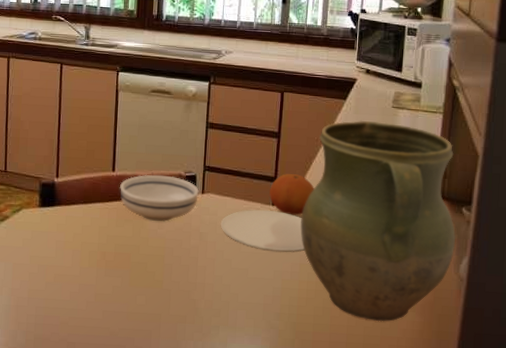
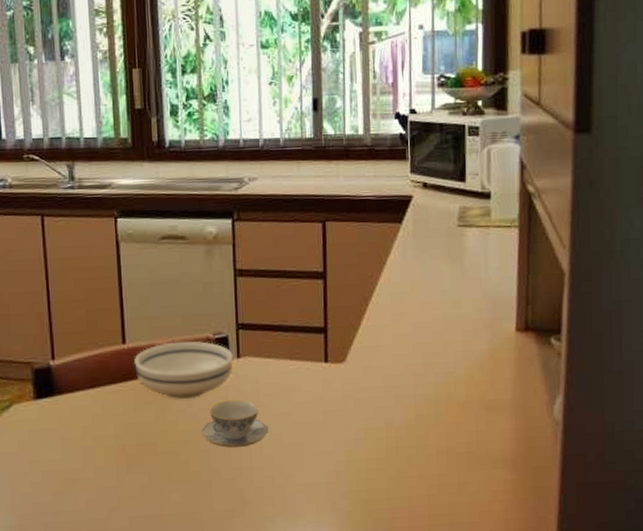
teacup: none [167,226,222,267] -> present [201,399,269,448]
plate: present [220,209,305,253] -> none [264,368,369,419]
fruit: present [269,174,315,215] -> none [320,321,374,371]
ceramic jug: present [300,120,456,322] -> none [361,245,547,486]

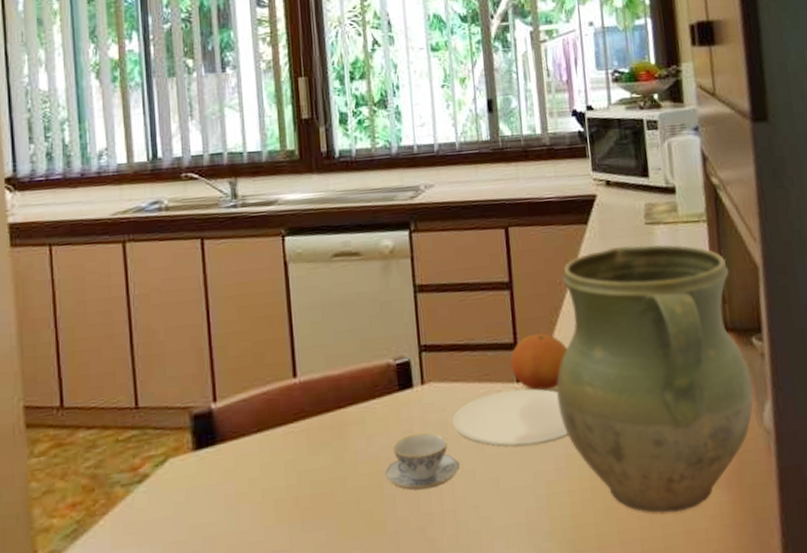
bowl: present [134,341,234,399] -> none [307,368,417,438]
plate: none [264,368,369,419] -> present [452,389,568,448]
fruit: none [320,321,374,371] -> present [510,333,568,390]
ceramic jug: none [361,245,547,486] -> present [556,244,753,514]

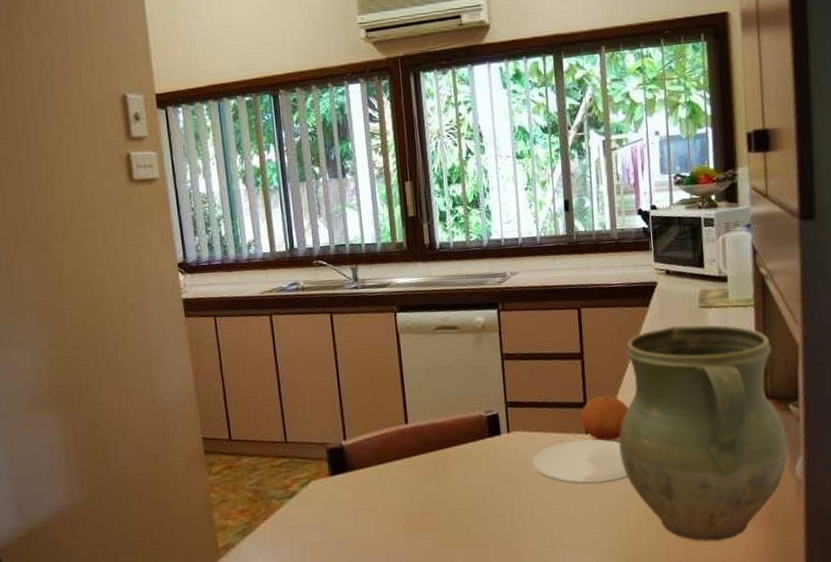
teacup: present [385,432,460,491] -> none [478,469,539,514]

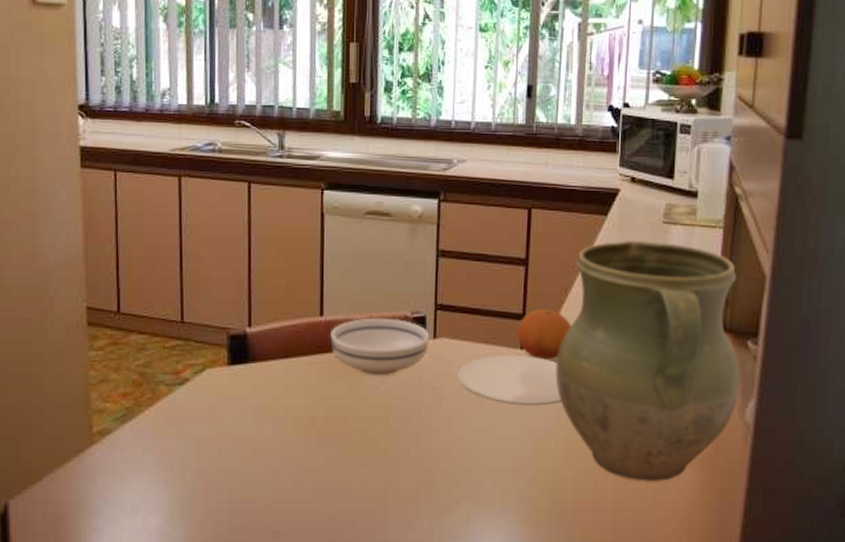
bowl: none [416,419,504,472] -> present [330,317,430,375]

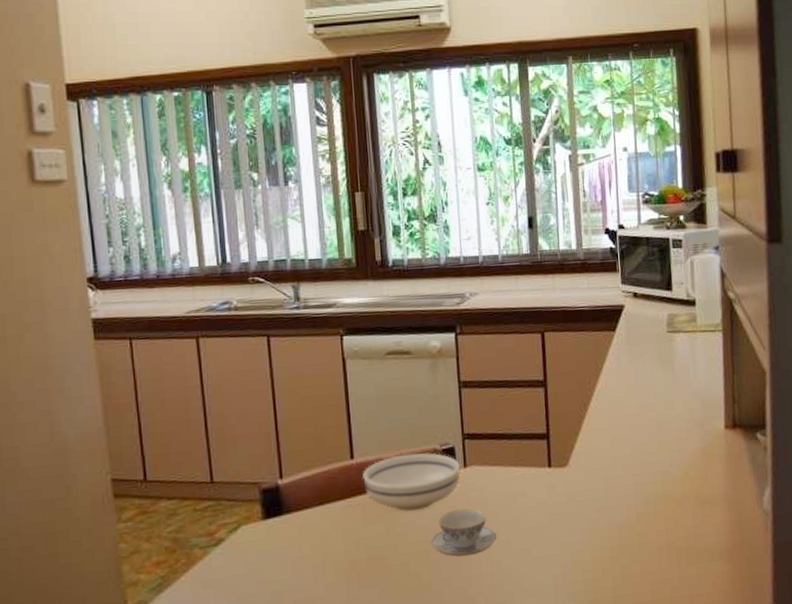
teacup: none [392,379,460,429] -> present [431,508,497,557]
plate: present [457,355,561,406] -> none [491,473,592,522]
fruit: present [517,309,572,360] -> none [543,426,594,474]
ceramic jug: present [555,239,741,482] -> none [583,350,755,580]

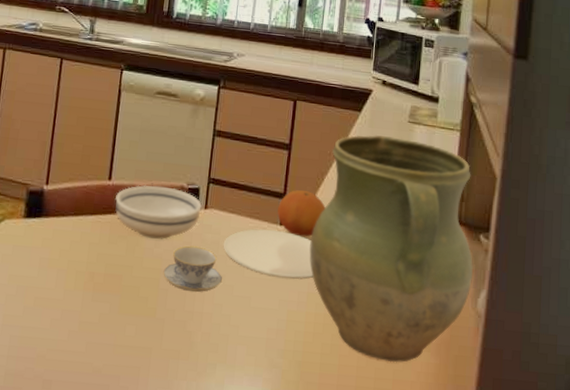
plate: none [491,473,592,522] -> present [223,229,313,280]
fruit: none [543,426,594,474] -> present [277,190,326,237]
ceramic jug: none [583,350,755,580] -> present [309,134,474,363]

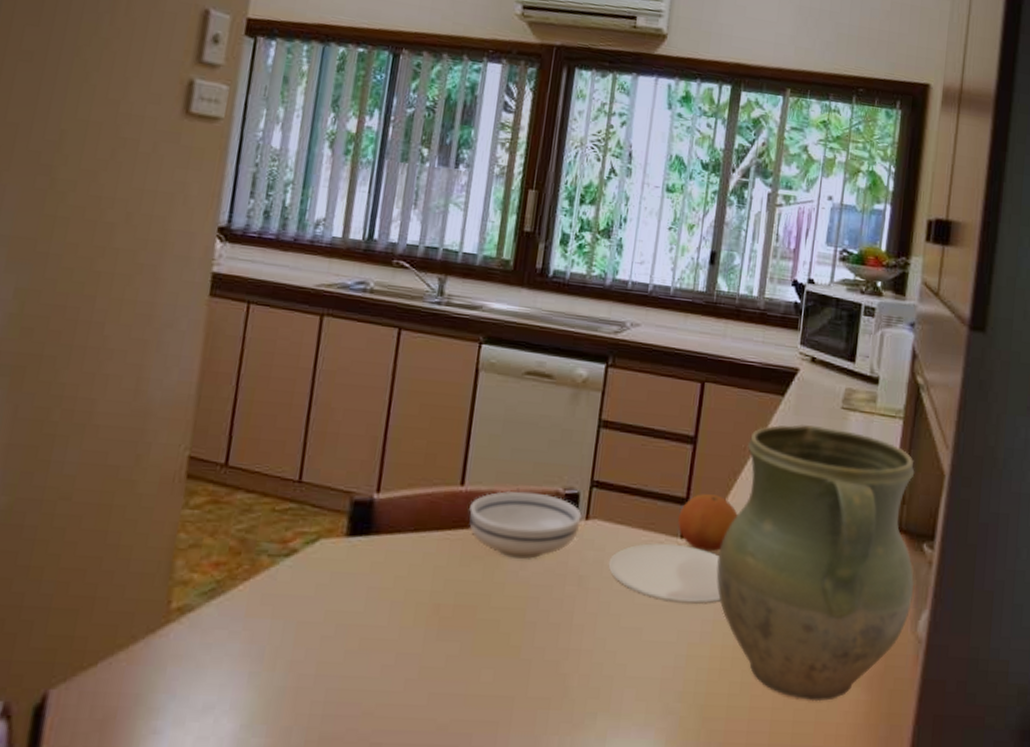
teacup: present [163,245,223,293] -> none [530,566,608,625]

